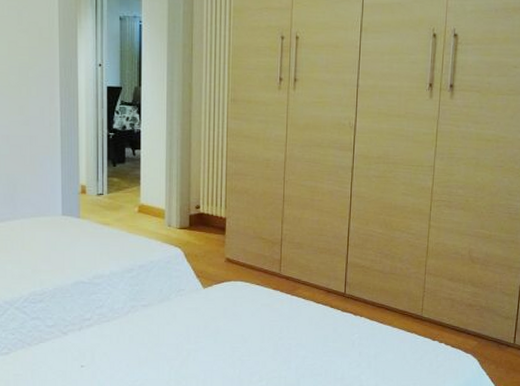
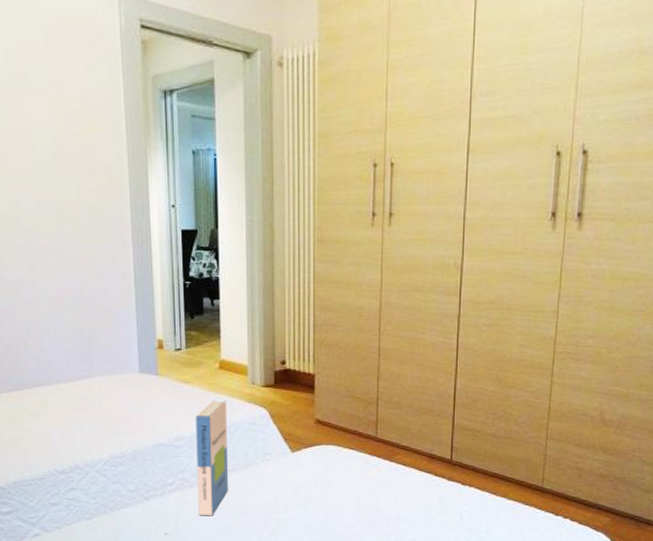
book: none [114,240,145,349] -> present [195,399,228,516]

